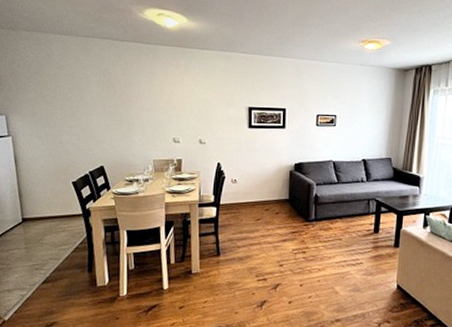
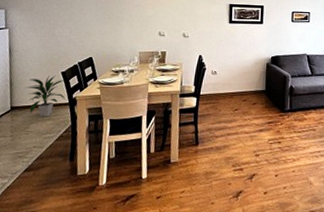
indoor plant: none [36,185,79,229] -> present [26,75,65,117]

